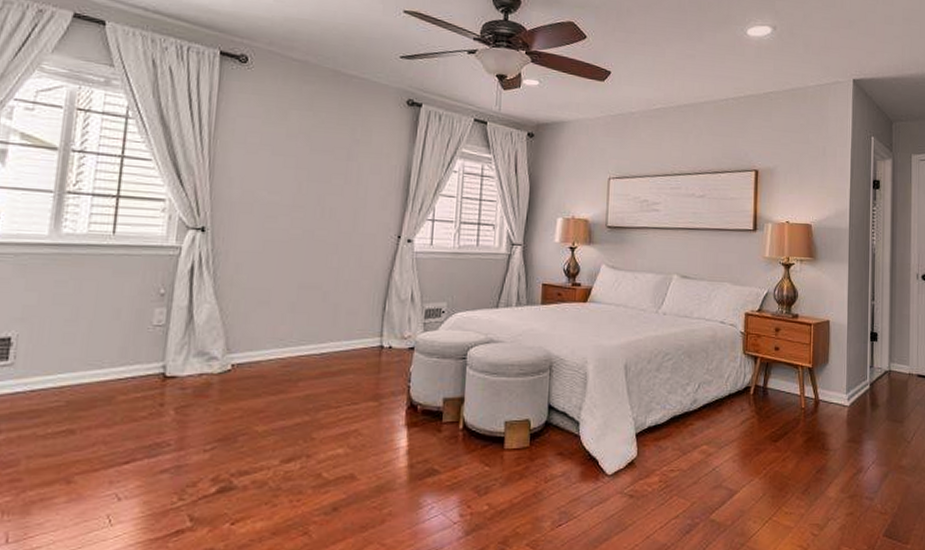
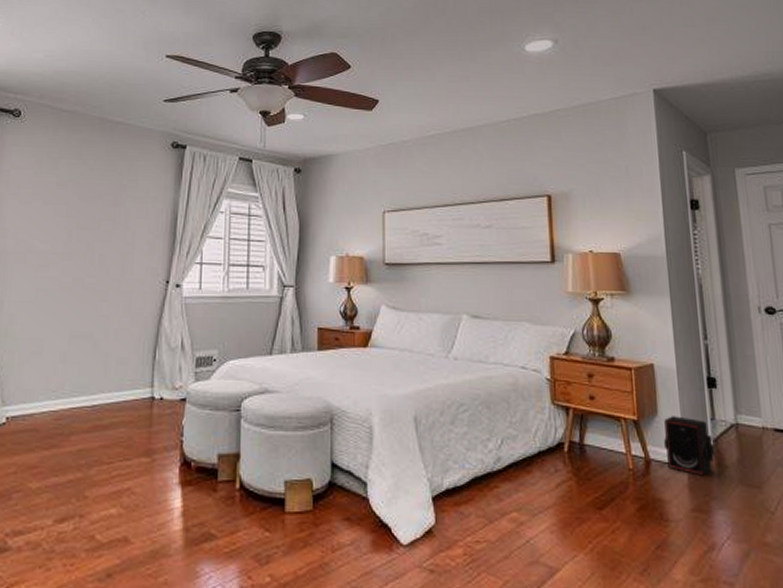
stereo: none [830,364,871,413] -> present [663,416,715,476]

